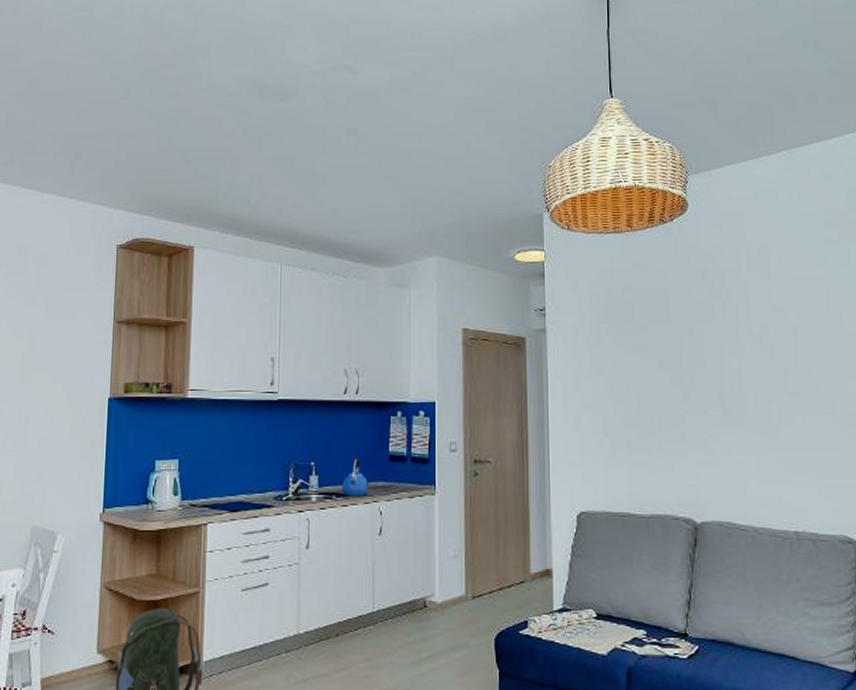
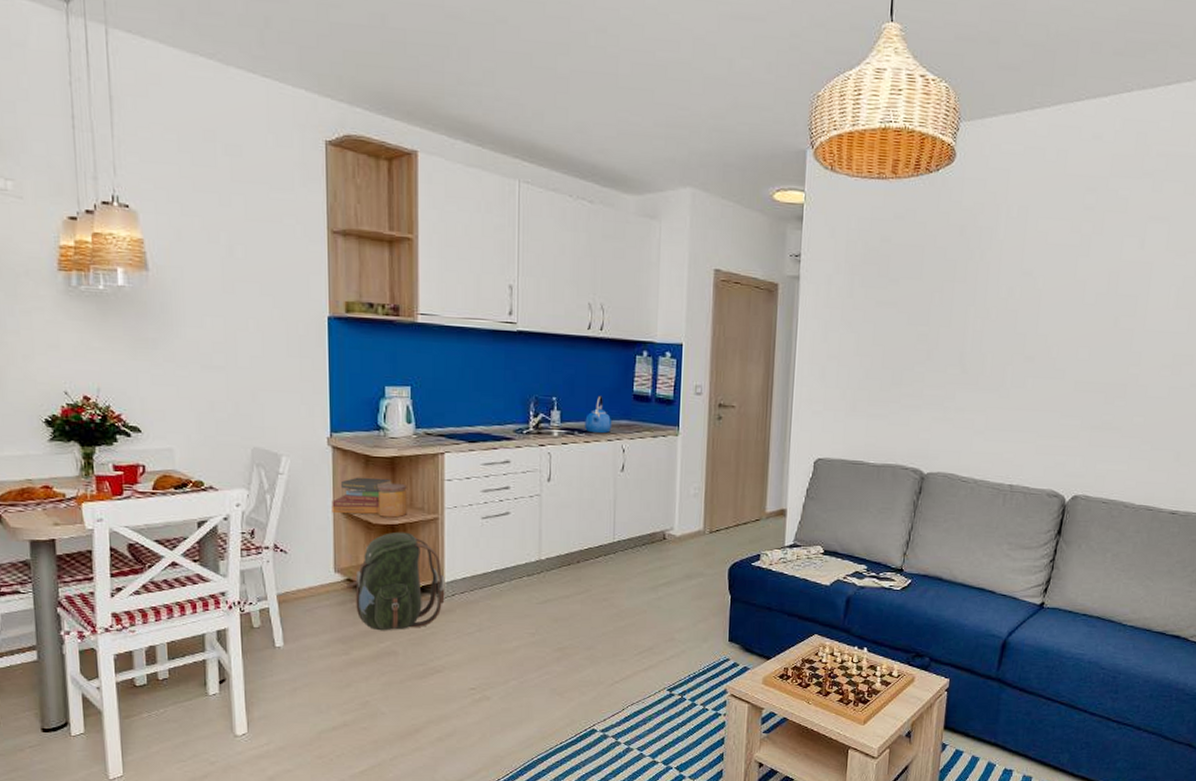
books: none [99,552,157,591] -> present [332,477,392,514]
jar: none [142,556,171,593] -> present [377,483,407,518]

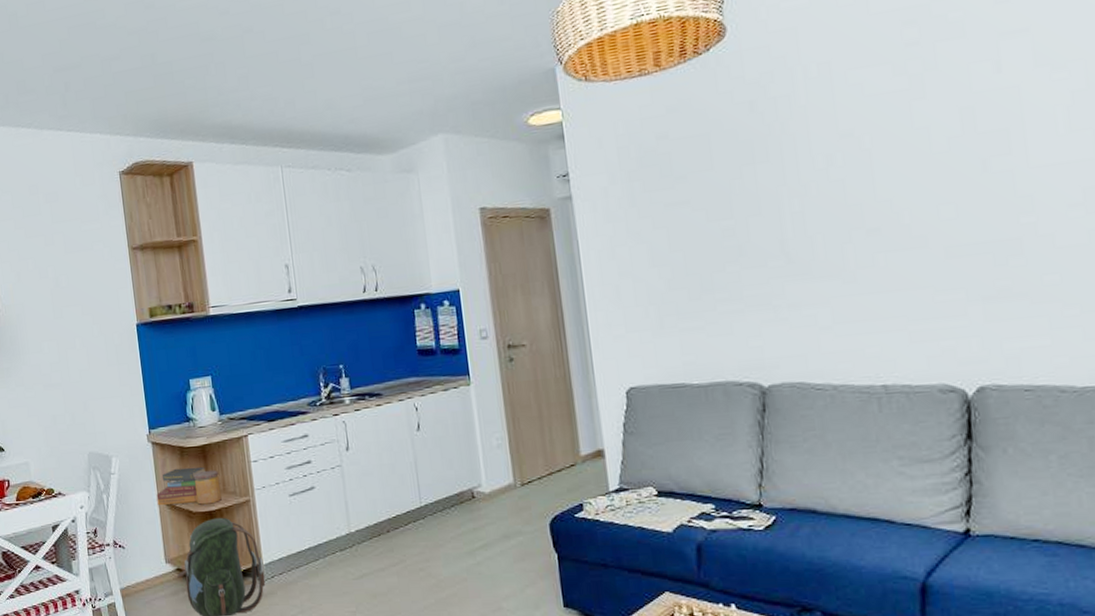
kettle: present [584,395,613,434] -> none [373,356,402,396]

